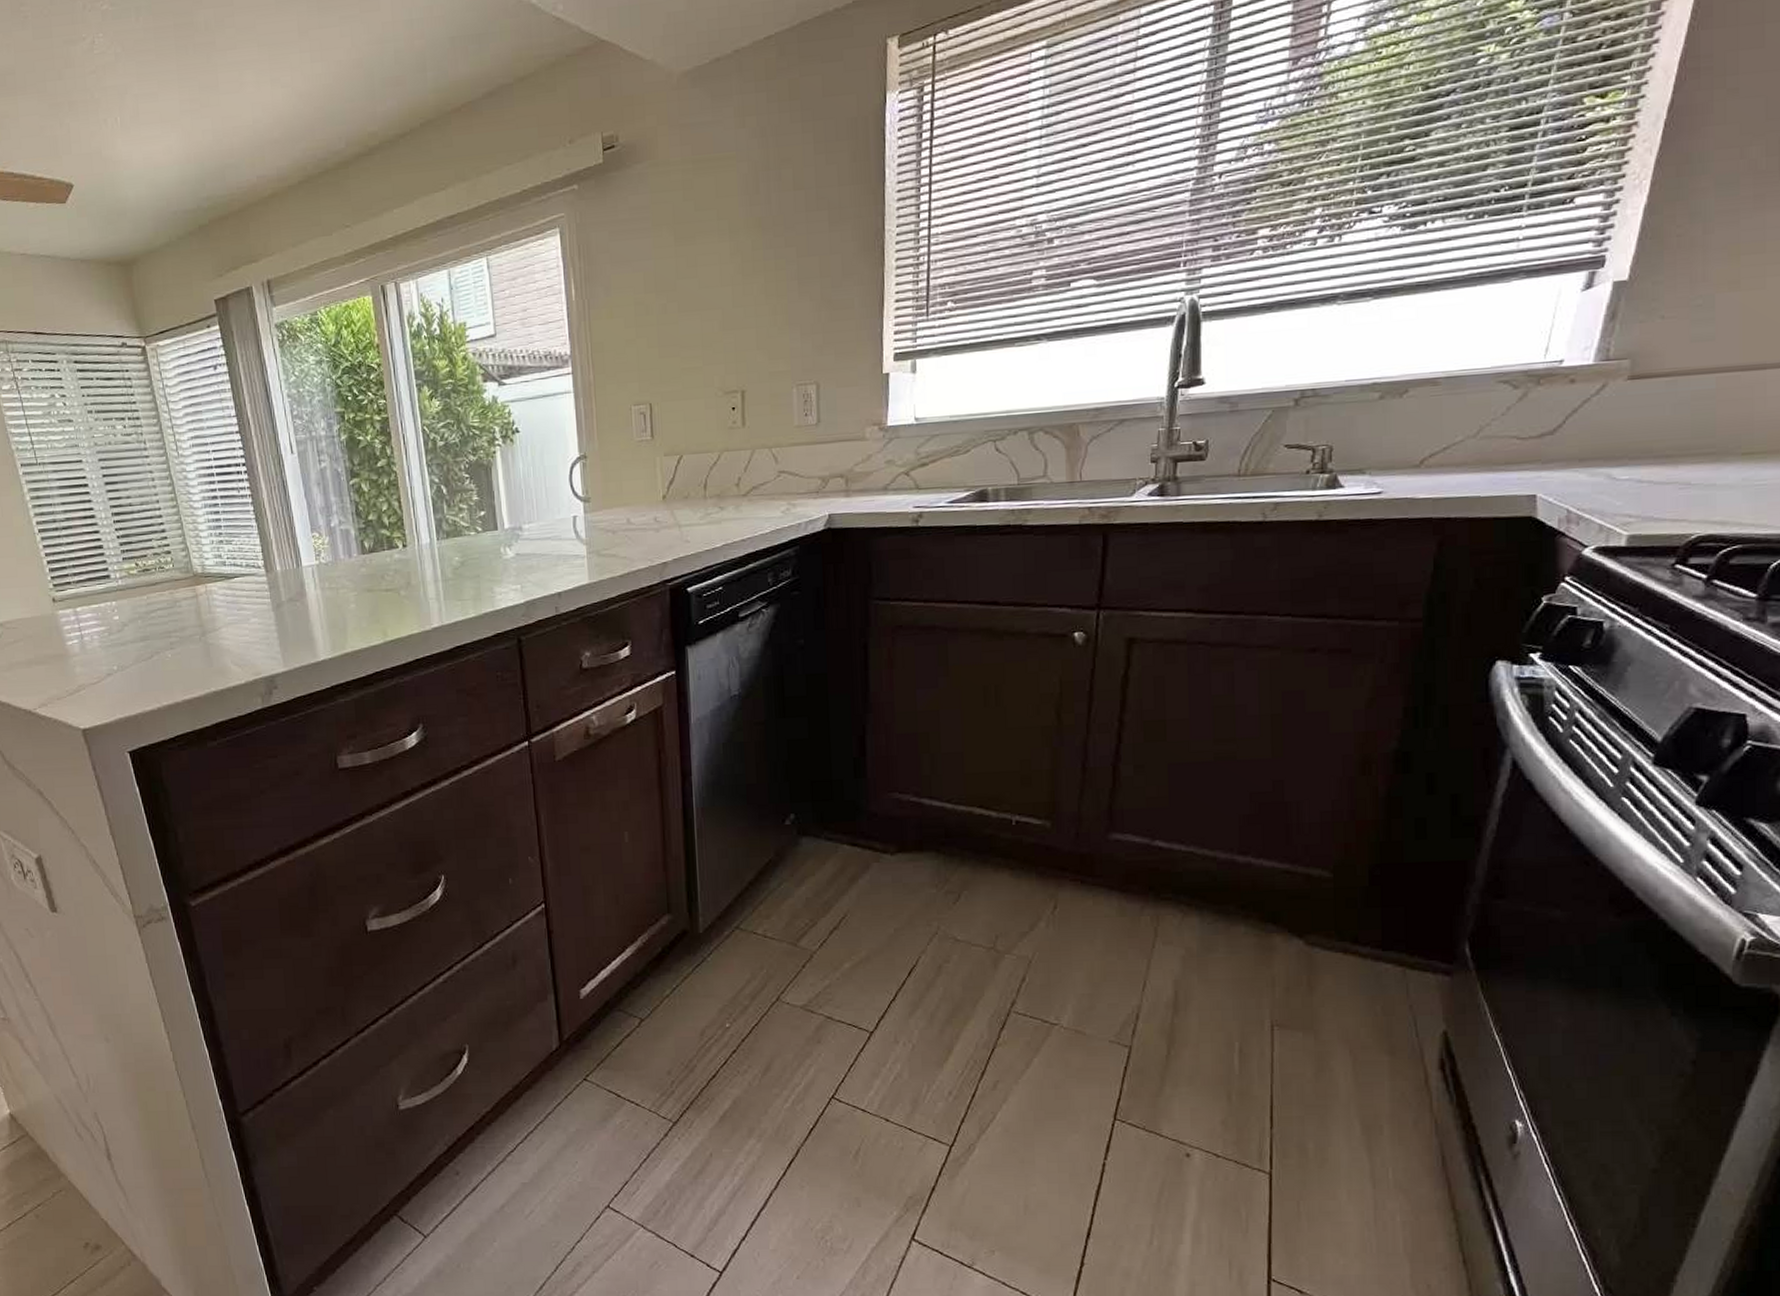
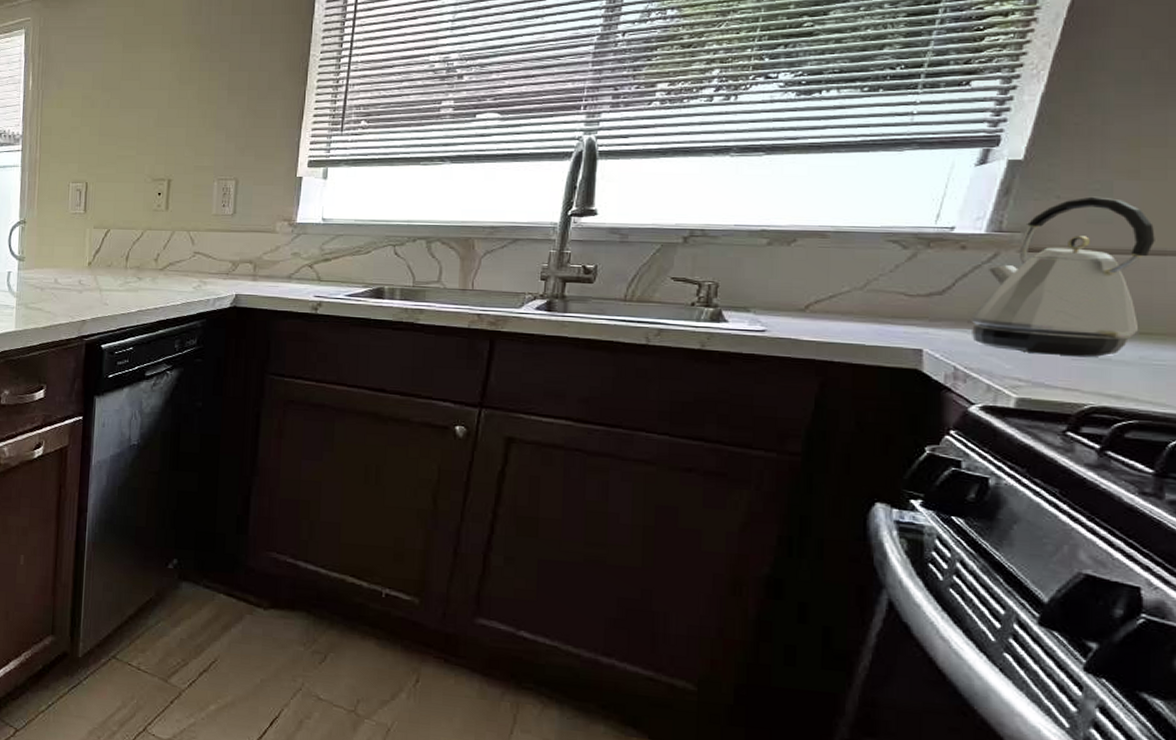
kettle: none [1580,312,1755,487] -> present [969,196,1155,357]

